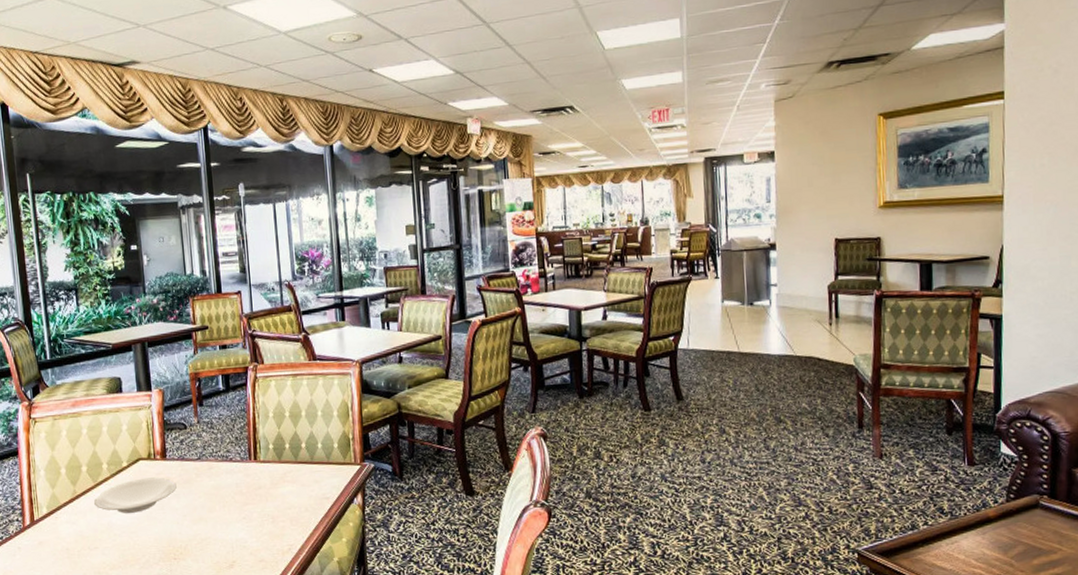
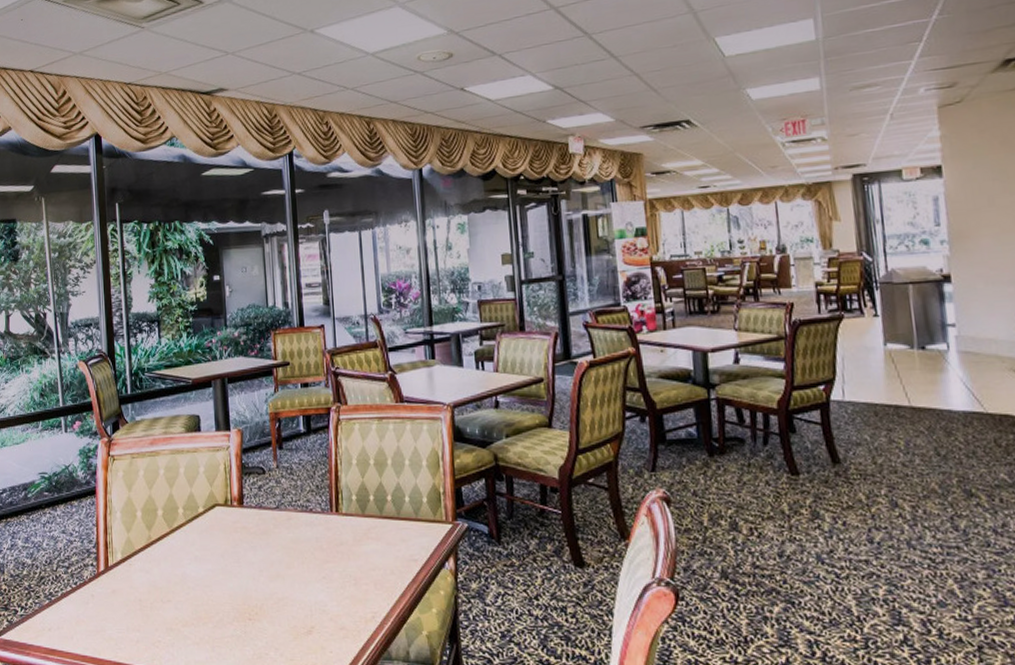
saucer: present [94,477,177,513] -> none [169,526,253,564]

